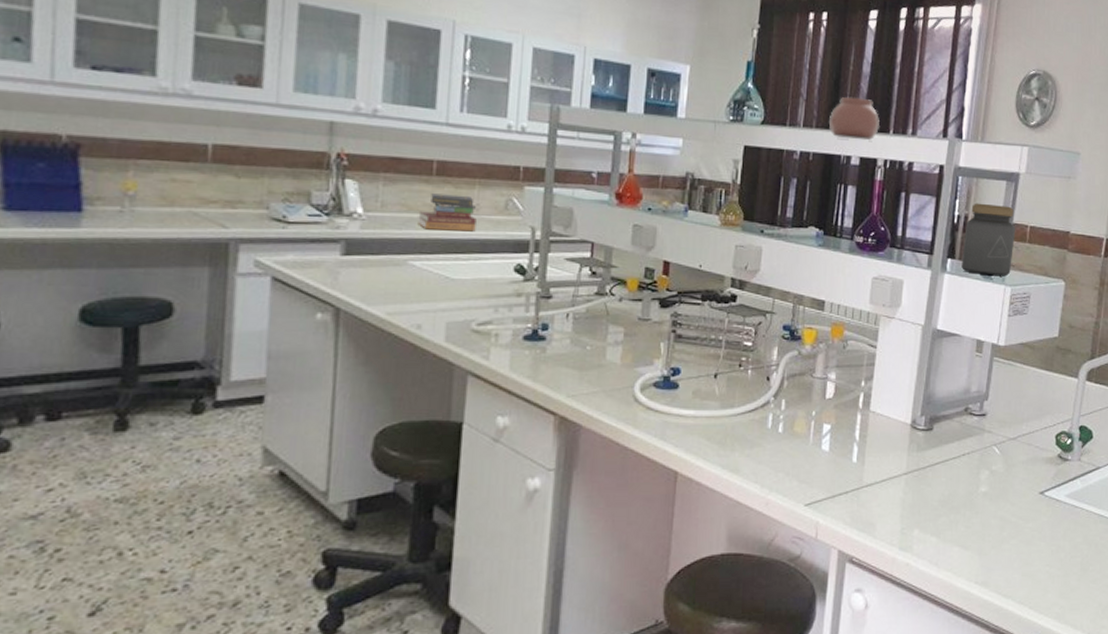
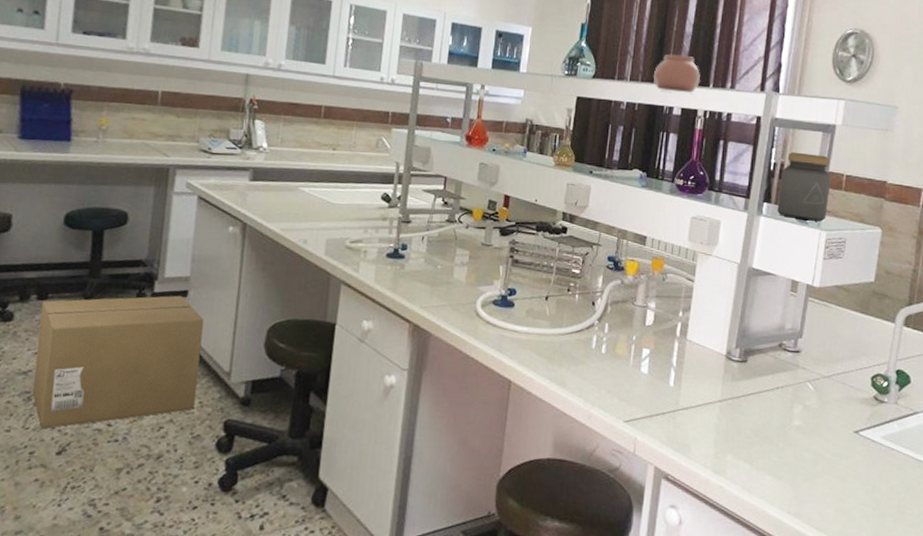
box: none [46,402,289,587] -> present [32,295,204,429]
books: present [417,193,476,232] -> none [308,133,353,165]

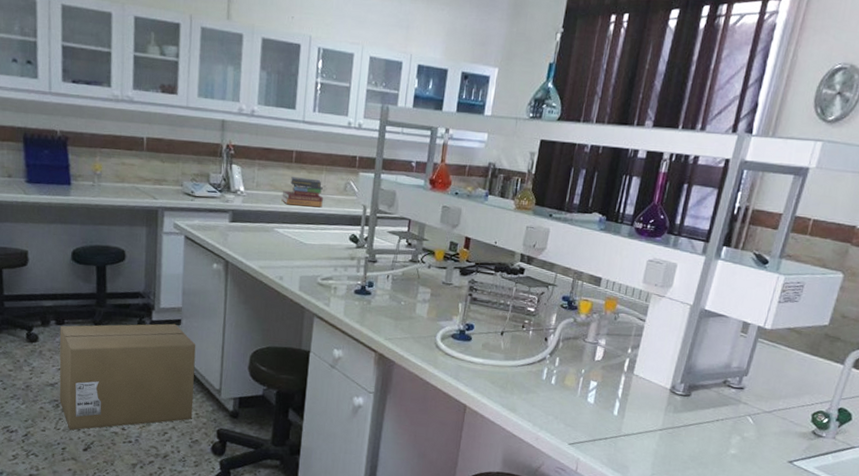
books: none [308,133,353,165] -> present [281,177,323,208]
jar: present [654,54,700,94] -> none [620,94,670,136]
jar: present [777,151,832,222] -> none [736,195,798,266]

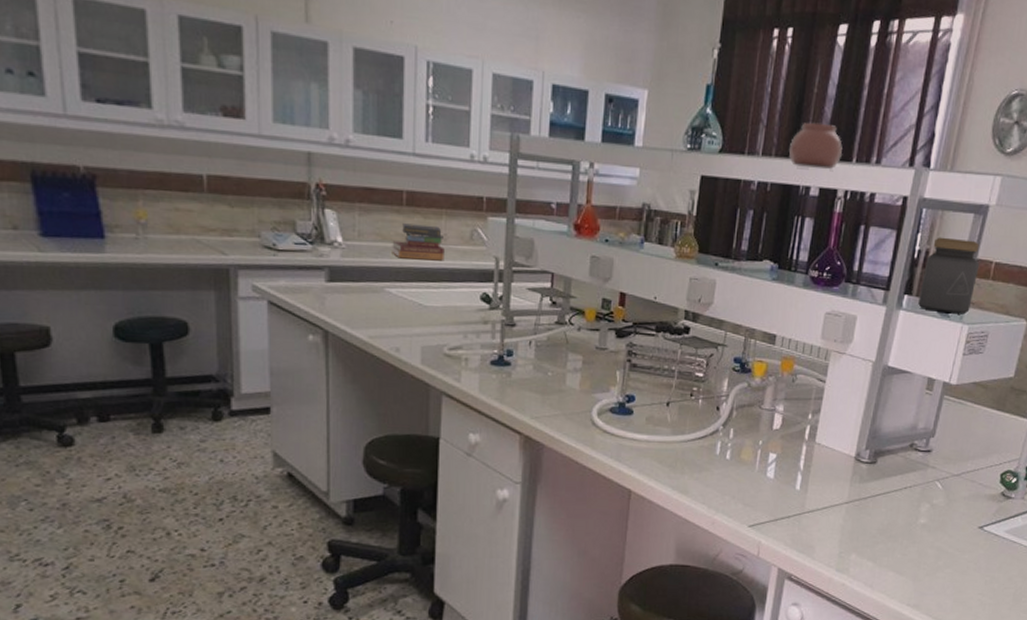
box: present [59,323,196,431] -> none [104,412,294,557]
jar: none [620,94,670,136] -> present [789,122,842,170]
jar: none [736,195,798,266] -> present [918,237,980,315]

